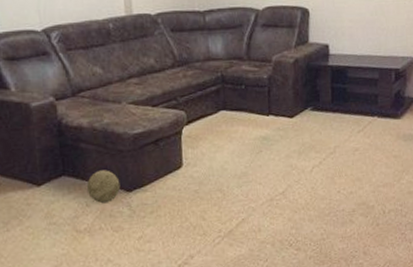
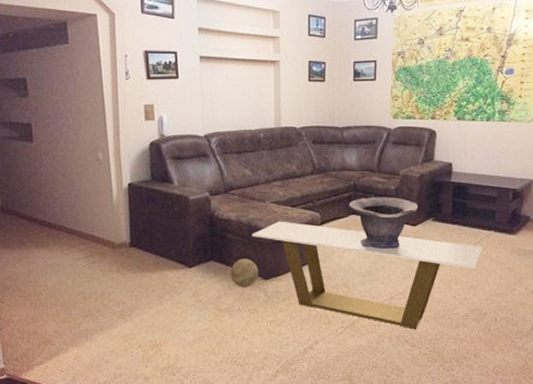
coffee table: none [109,123,367,232] -> present [252,221,483,329]
decorative bowl: none [217,87,294,147] -> present [349,197,418,250]

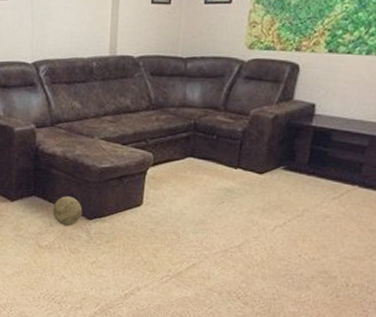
coffee table: present [252,221,483,329] -> none [77,159,343,286]
decorative bowl: present [349,197,418,250] -> none [186,138,267,198]

